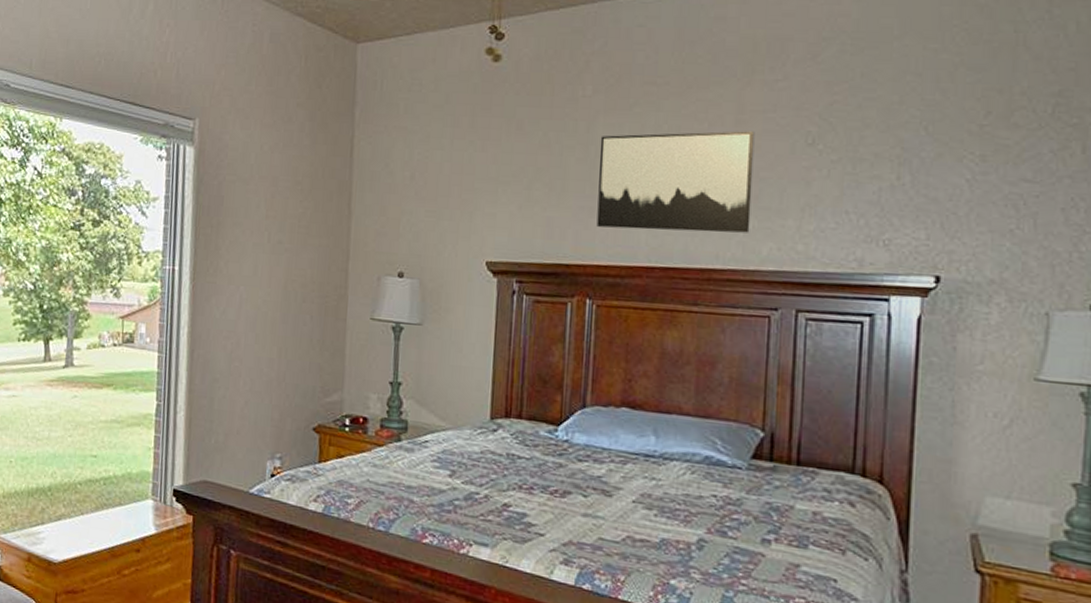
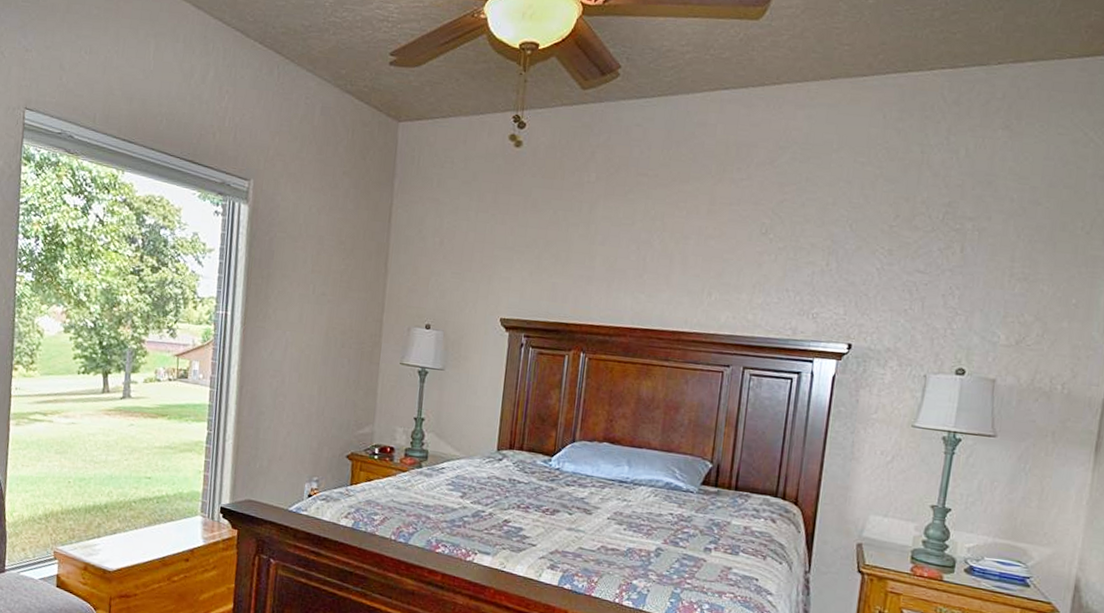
wall art: present [596,131,755,233] -> none [592,216,722,304]

